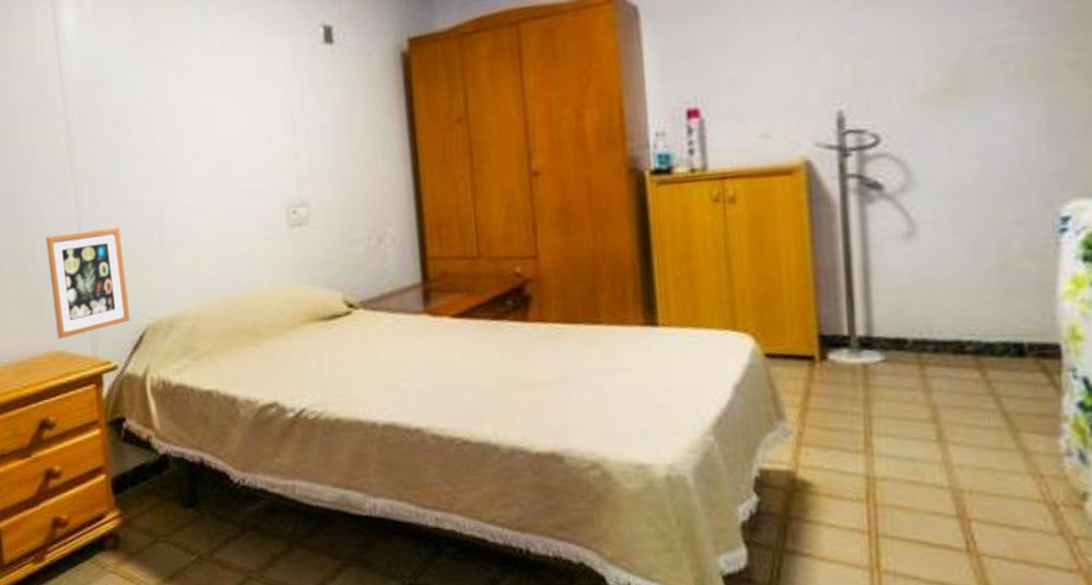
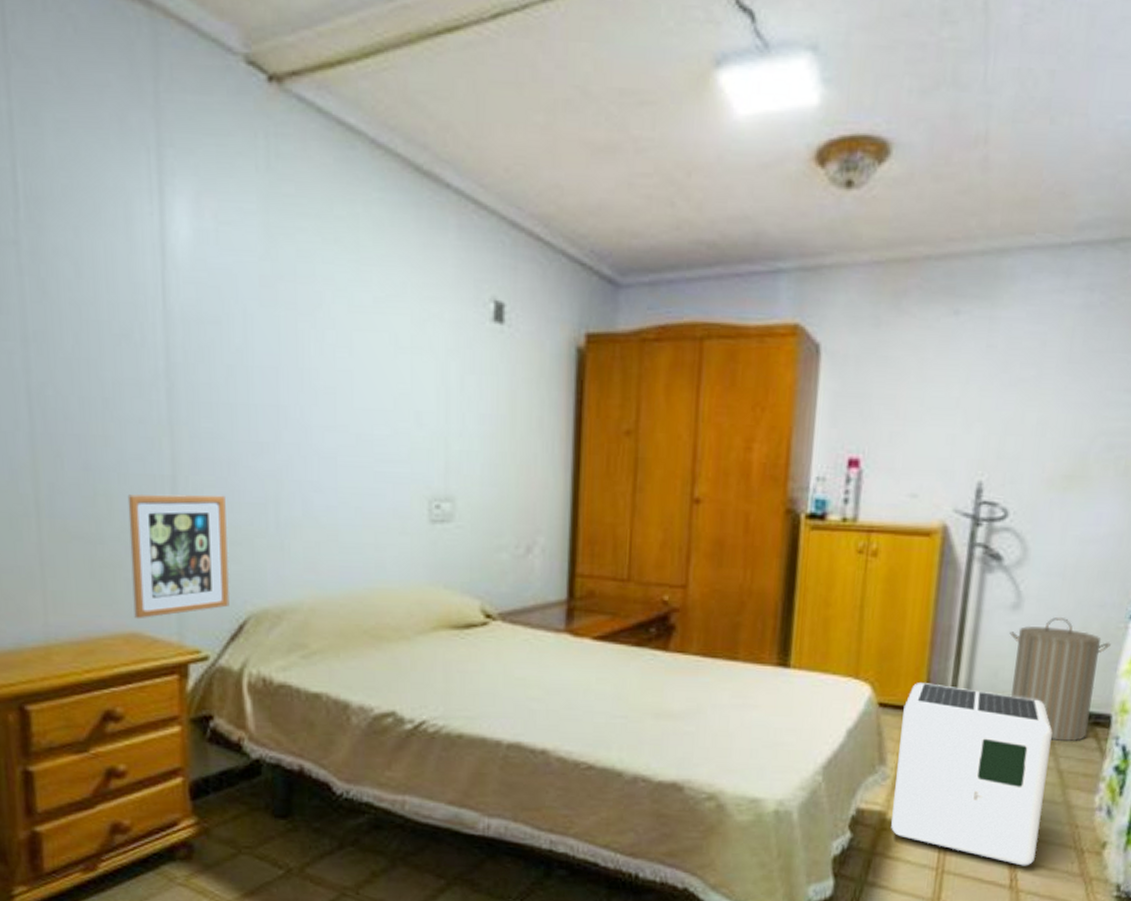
air purifier: none [795,328,993,526] -> present [891,683,1053,866]
laundry hamper: none [908,241,1041,379] -> present [1009,617,1111,742]

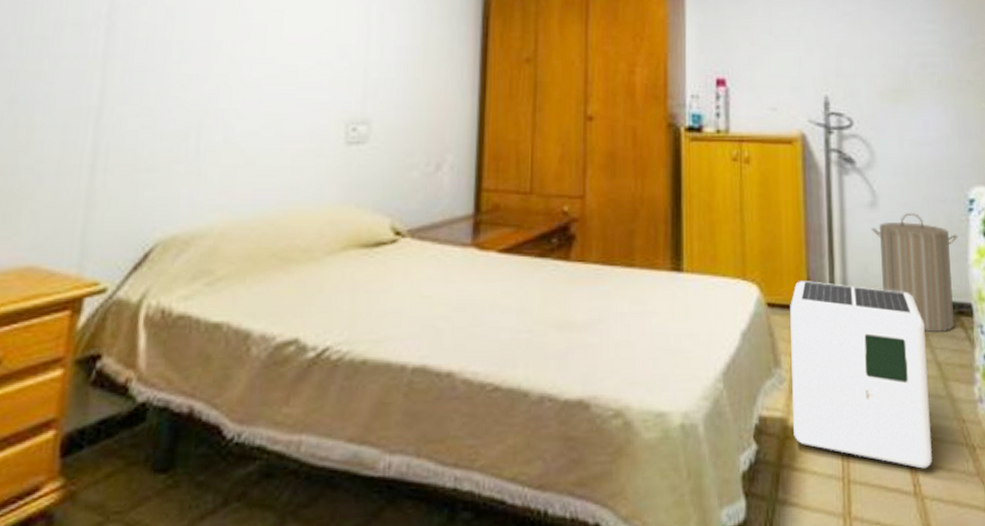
picture frame: present [127,493,230,619] -> none [34,124,149,252]

